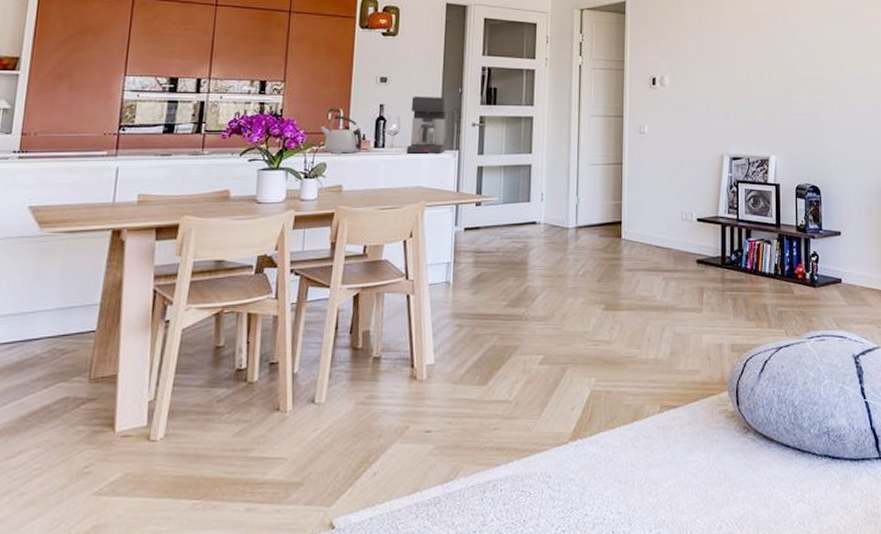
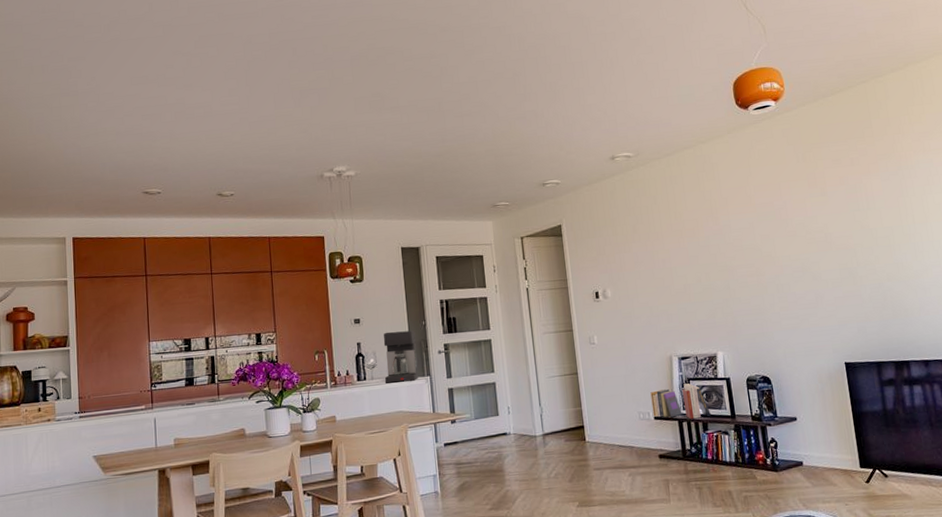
kettle: present [320,115,363,154] -> none [310,356,347,390]
books: none [696,190,727,221] -> present [650,389,682,418]
books: none [729,185,757,224] -> present [682,382,712,419]

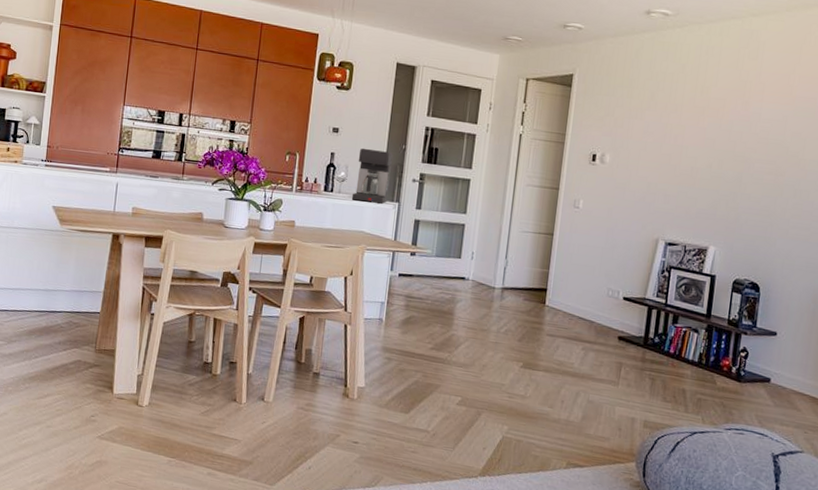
books: present [650,389,682,418] -> none [623,270,655,302]
books: present [682,382,712,419] -> none [658,270,686,311]

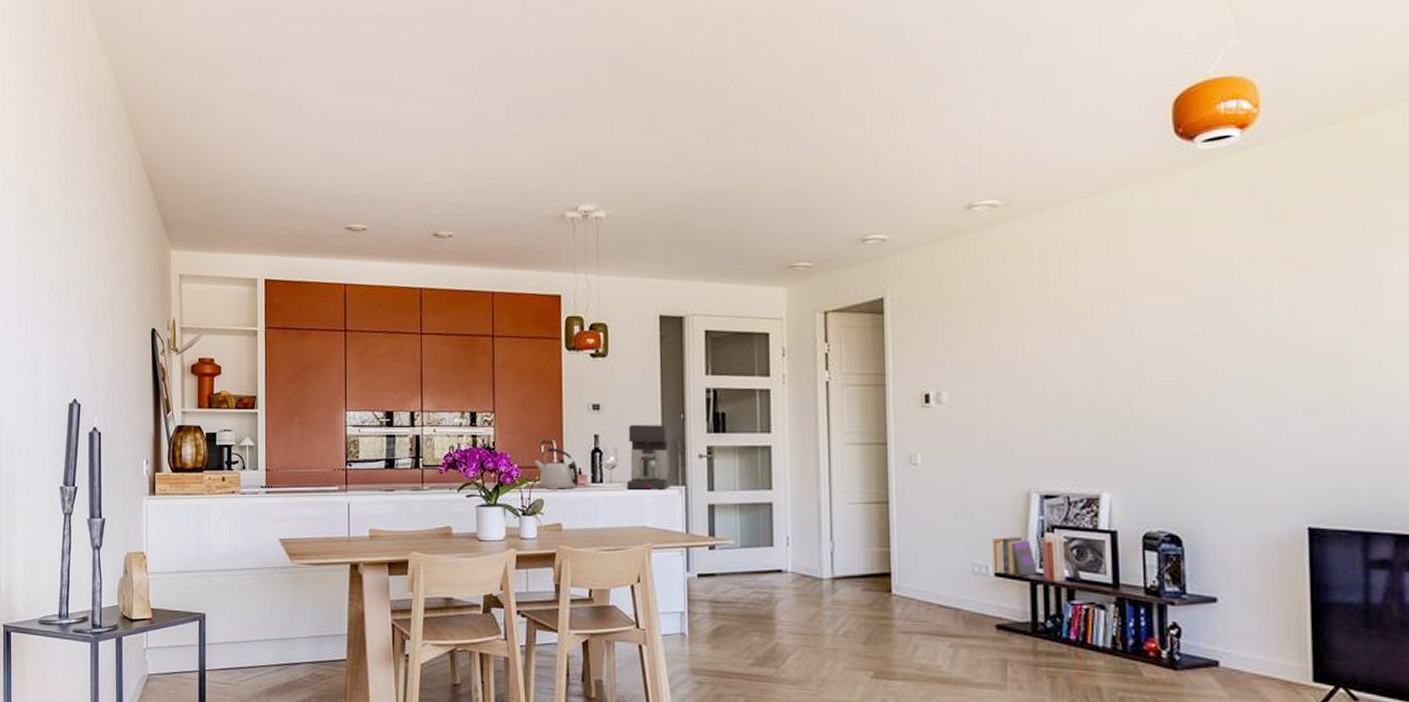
kettle: none [279,158,314,194] -> present [534,447,579,489]
books: none [623,270,655,302] -> present [992,537,1038,576]
books: none [658,270,686,311] -> present [1040,531,1083,583]

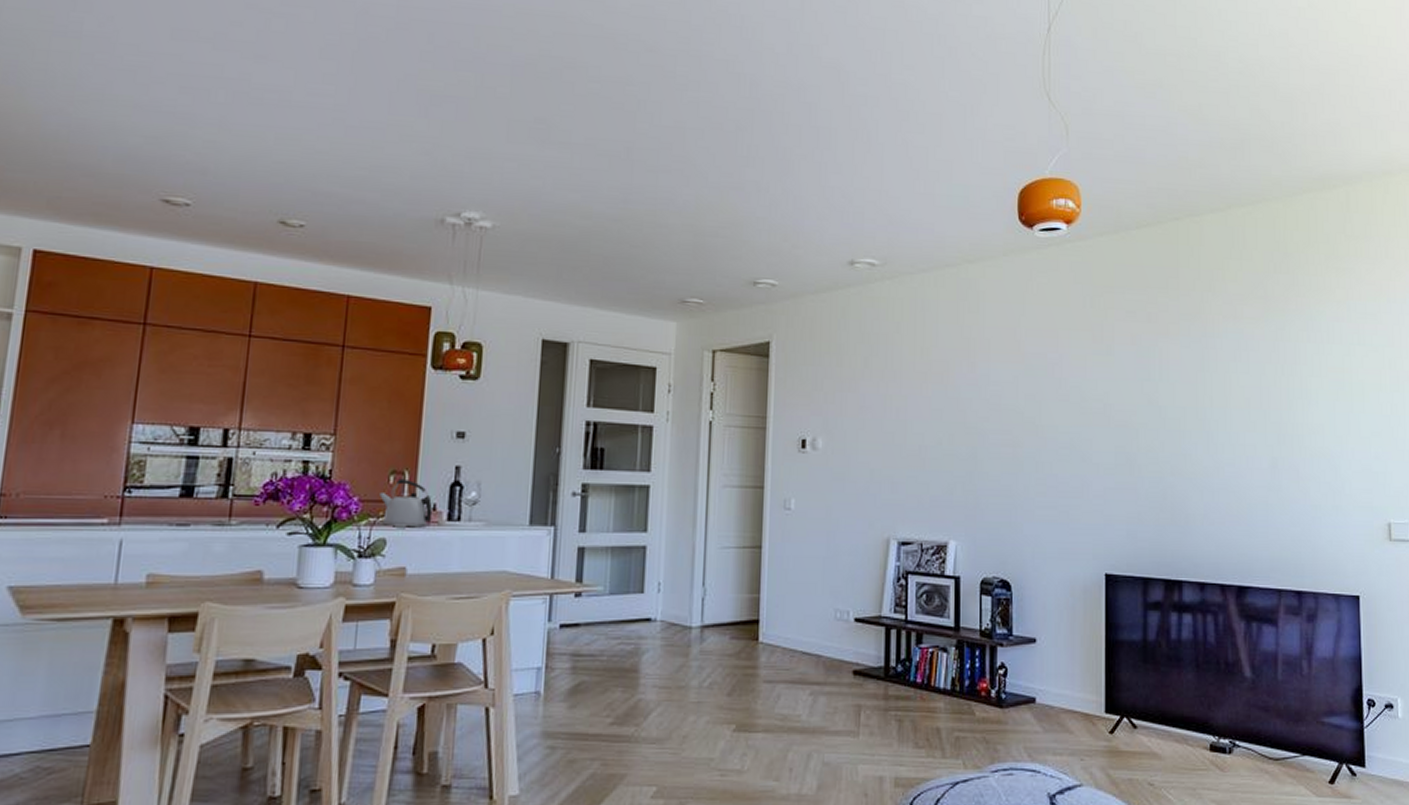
coffee maker: present [626,424,671,491] -> none [487,456,543,532]
books: present [992,537,1038,576] -> none [854,582,892,621]
books: present [1040,531,1083,583] -> none [896,577,930,626]

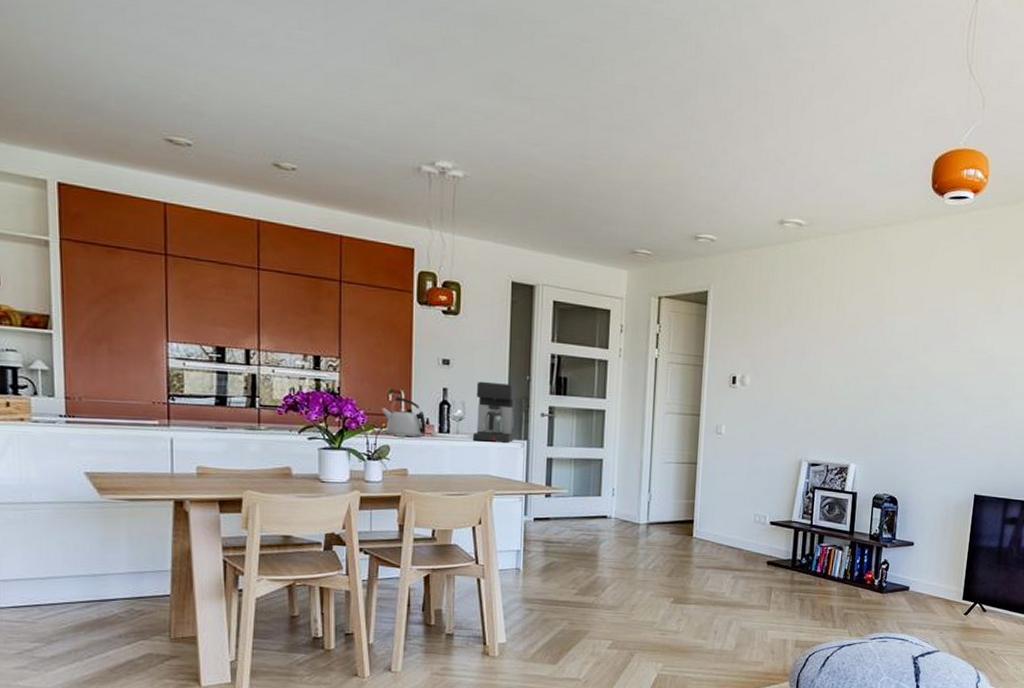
coffee maker: none [487,456,543,532] -> present [472,381,516,444]

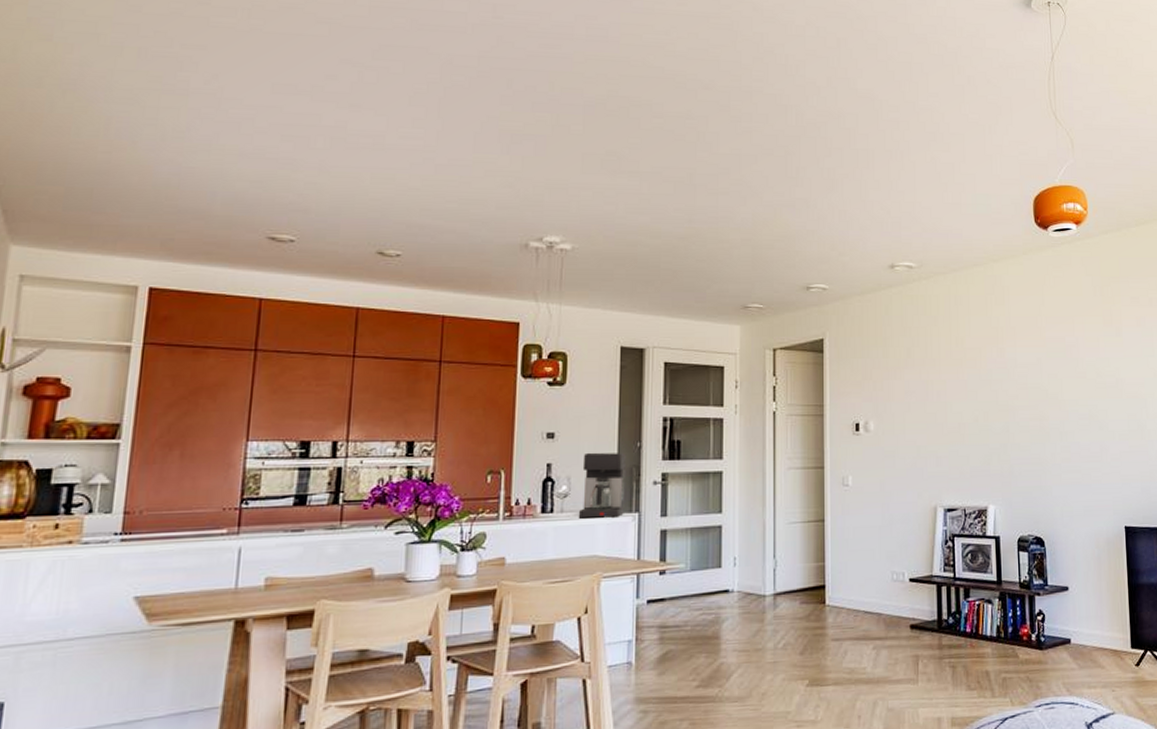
kettle: present [381,396,426,437] -> none [478,477,528,522]

